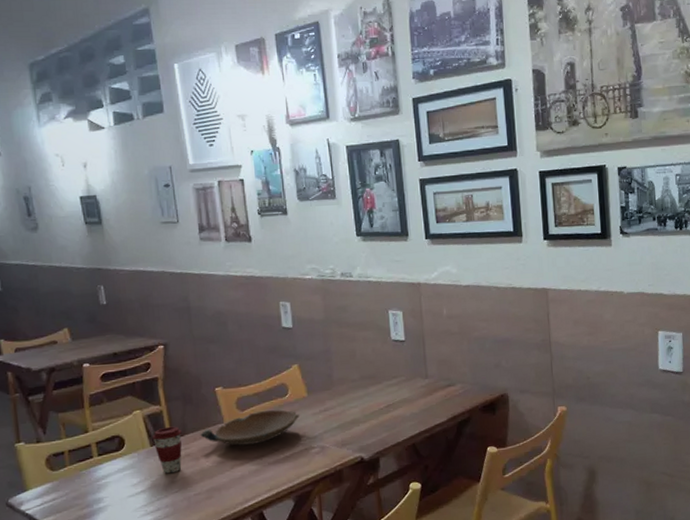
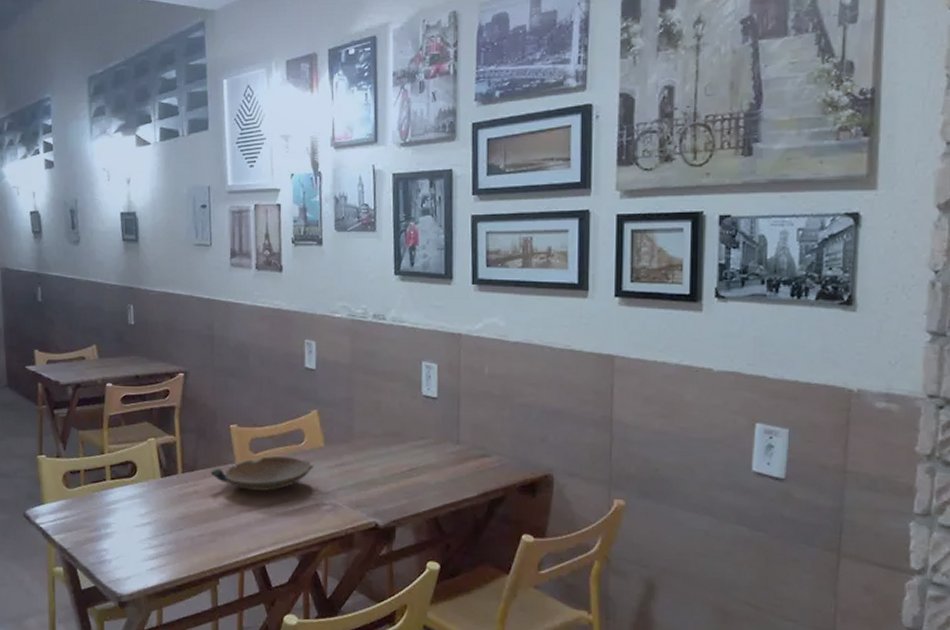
coffee cup: present [152,426,182,474] -> none [163,459,192,509]

